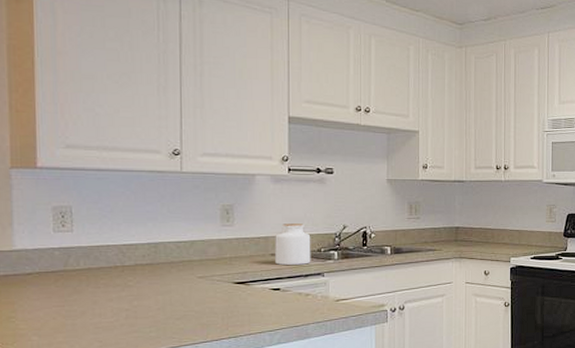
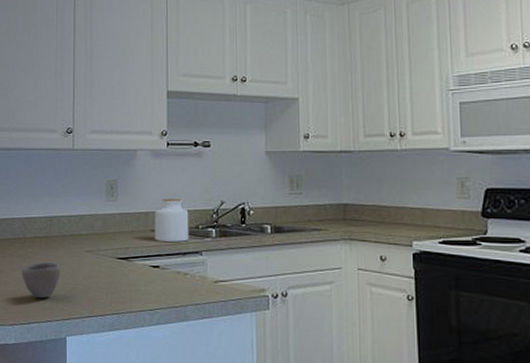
cup: none [120,289,169,329] -> present [22,261,61,299]

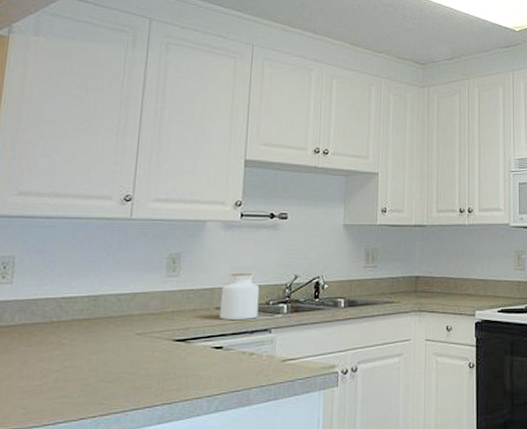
cup: present [22,261,61,299] -> none [51,348,103,393]

